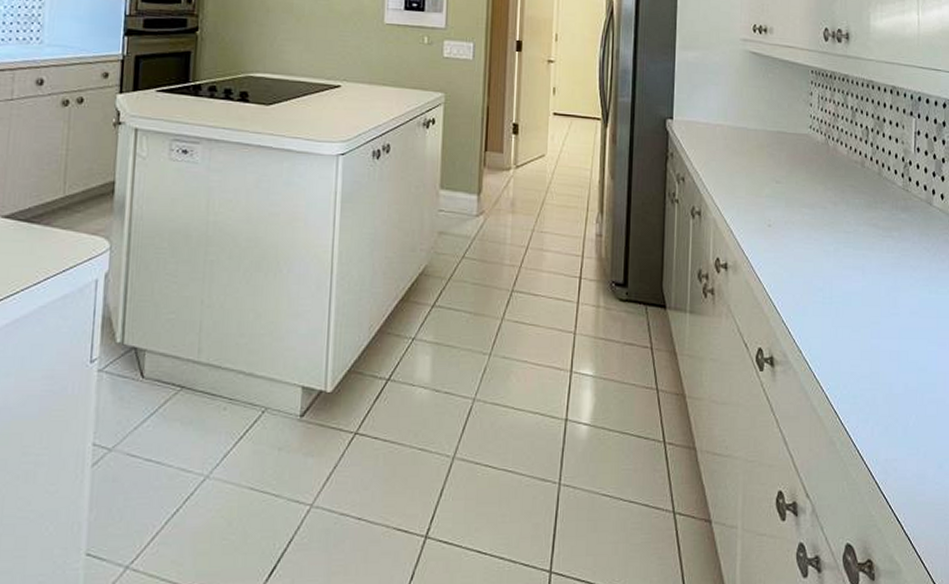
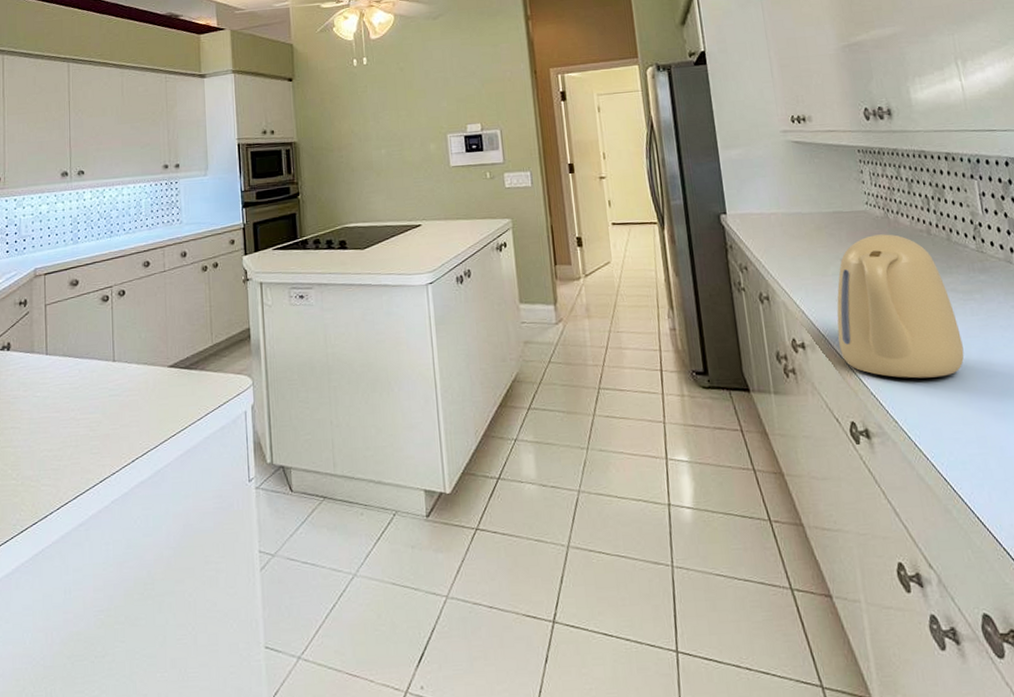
kettle: none [760,160,874,311] -> present [836,234,965,379]

